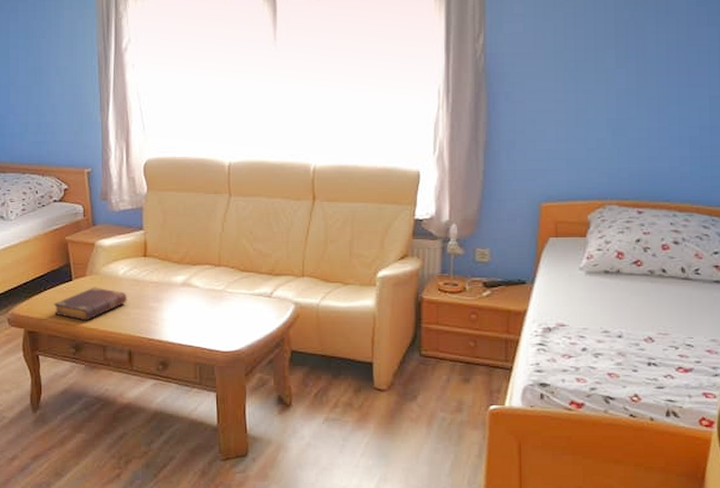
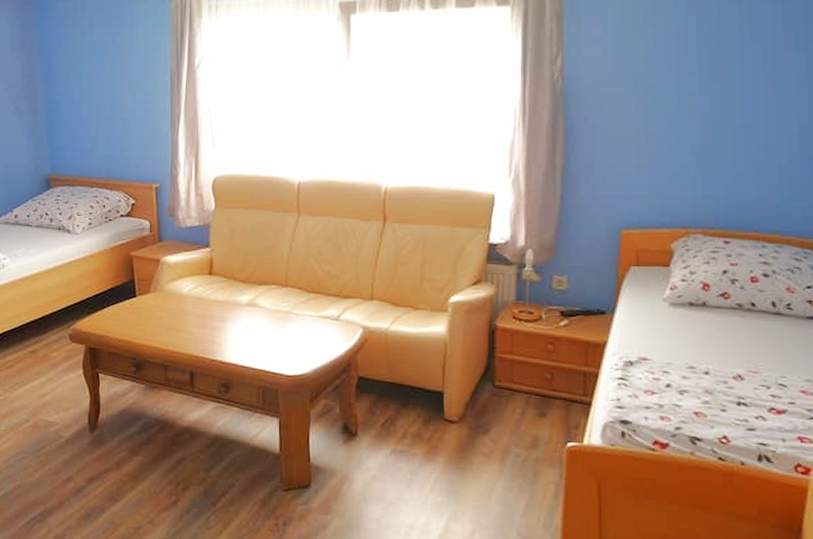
book: present [53,287,127,321] -> none [116,304,191,339]

